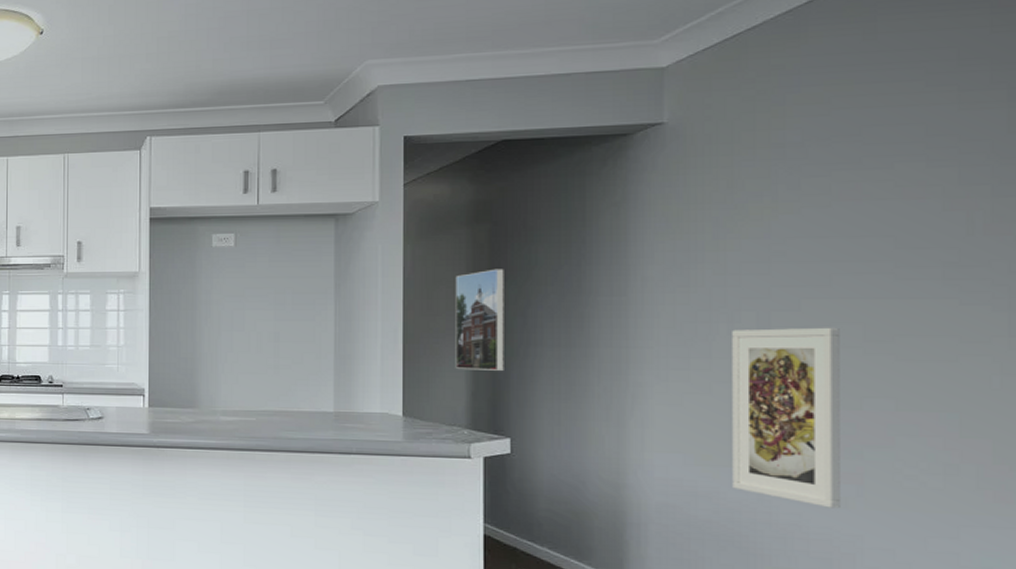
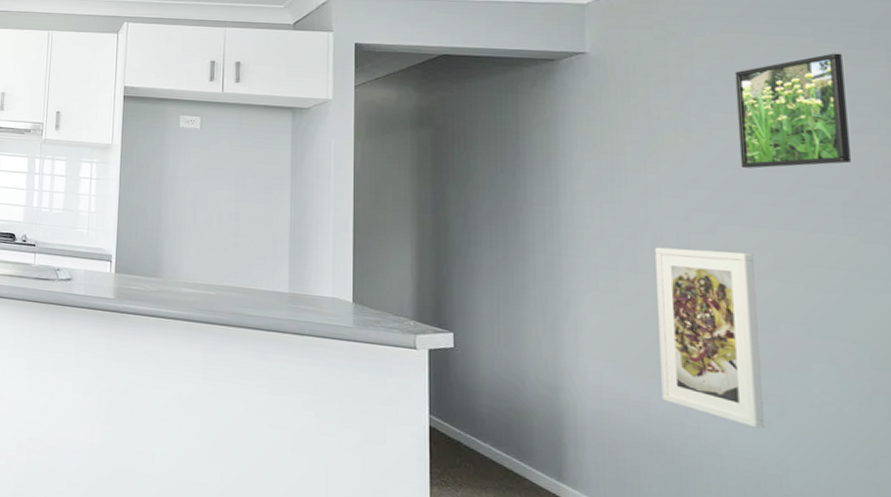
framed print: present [455,268,504,371] -> none [401,170,447,267]
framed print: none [831,97,956,235] -> present [735,53,851,169]

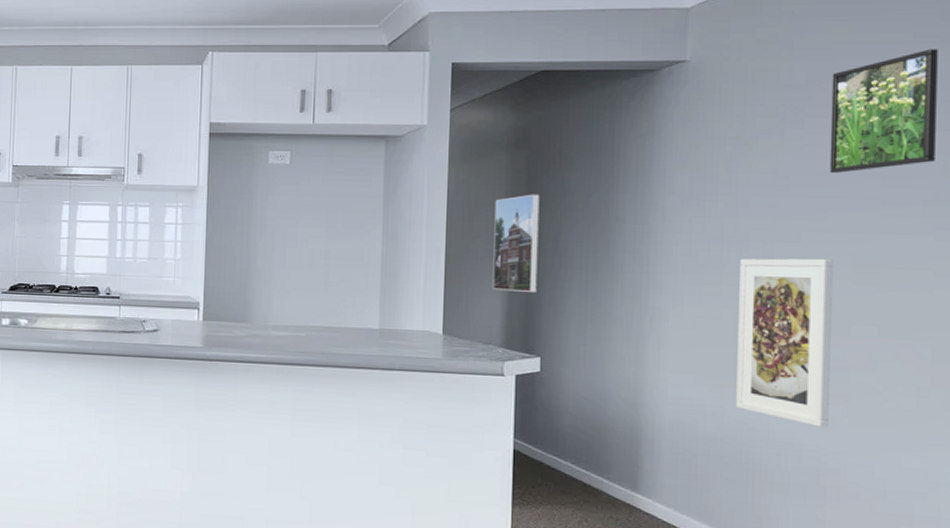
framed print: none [401,170,447,267] -> present [492,194,540,292]

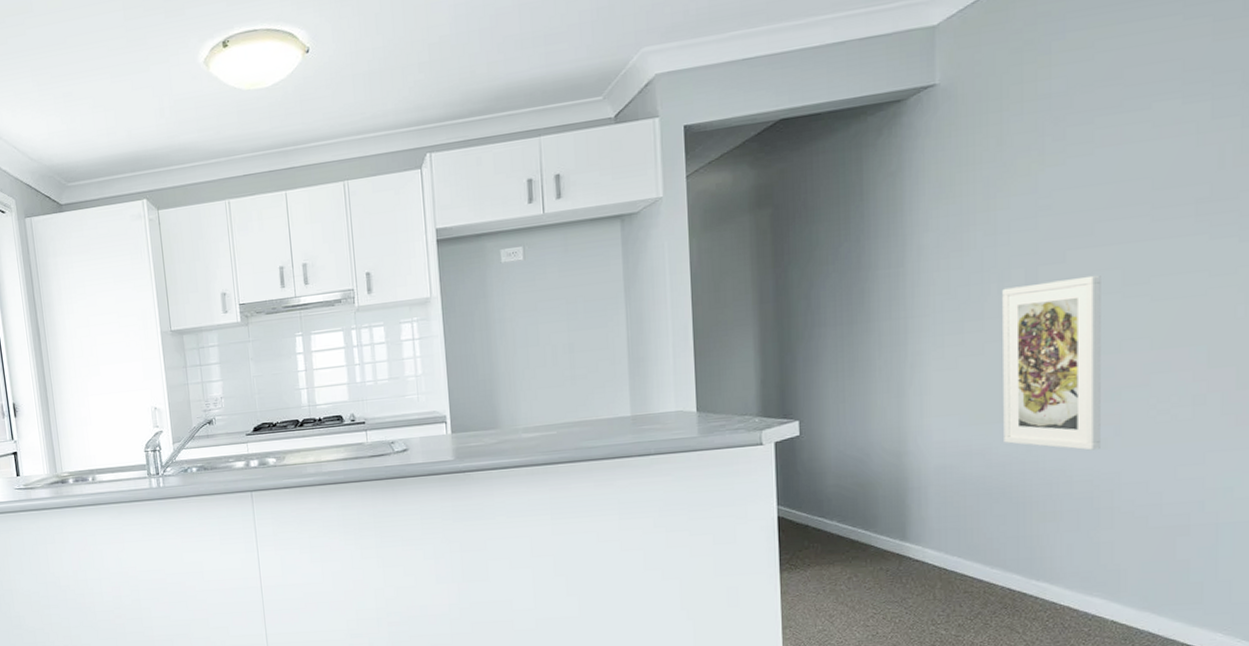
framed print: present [492,194,540,292] -> none [741,252,791,359]
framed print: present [829,49,938,173] -> none [1094,28,1211,183]

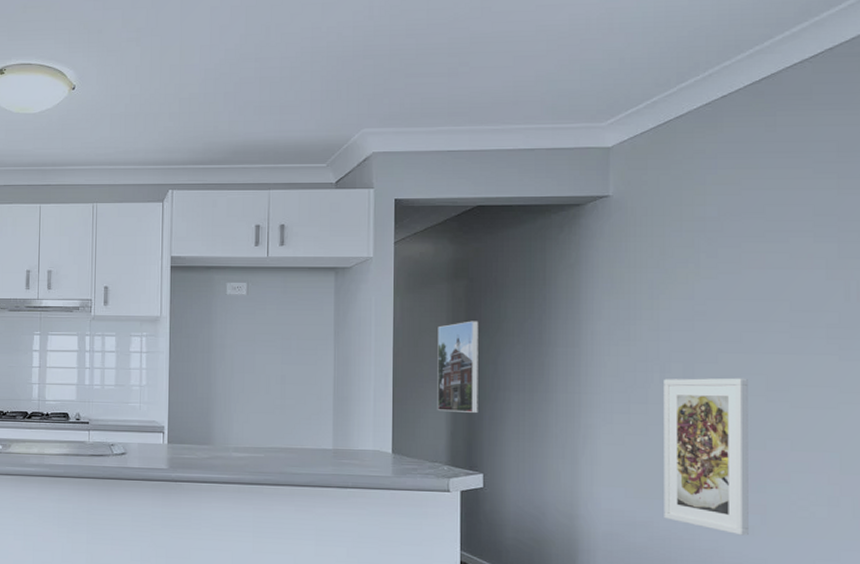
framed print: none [741,252,791,359] -> present [437,321,479,413]

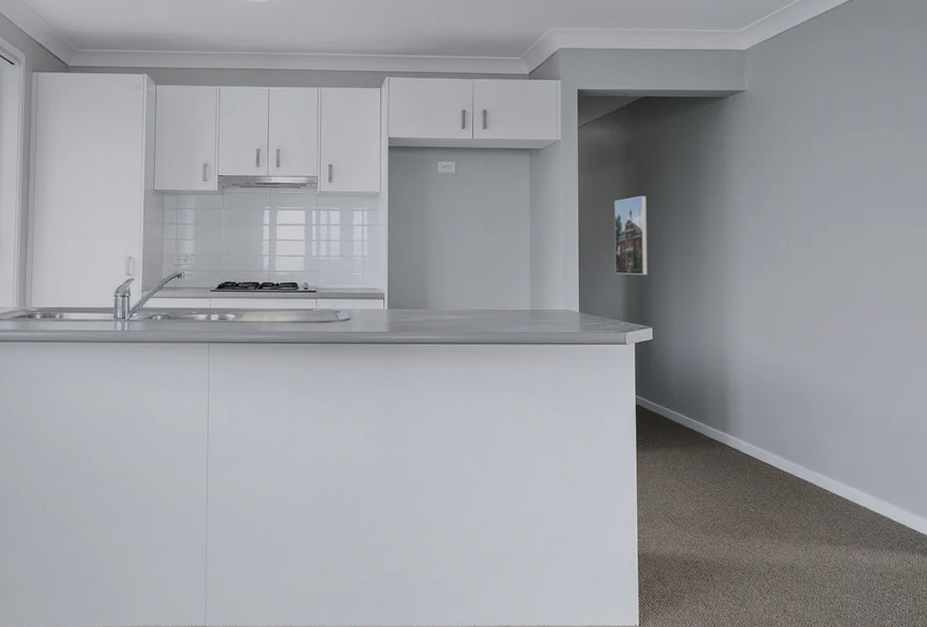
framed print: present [664,377,749,536] -> none [788,242,853,372]

